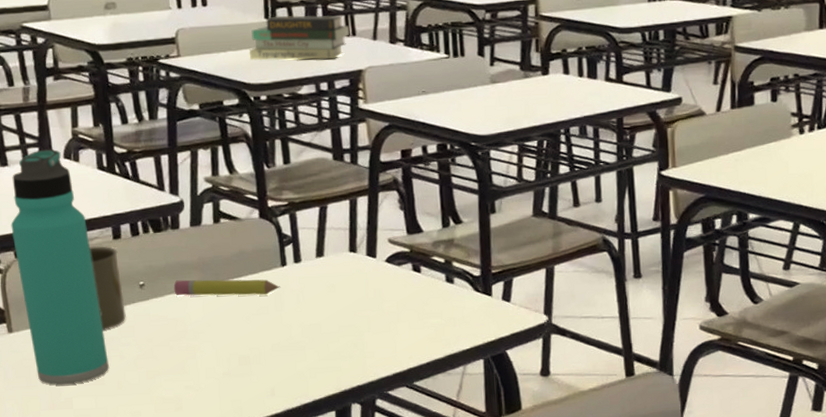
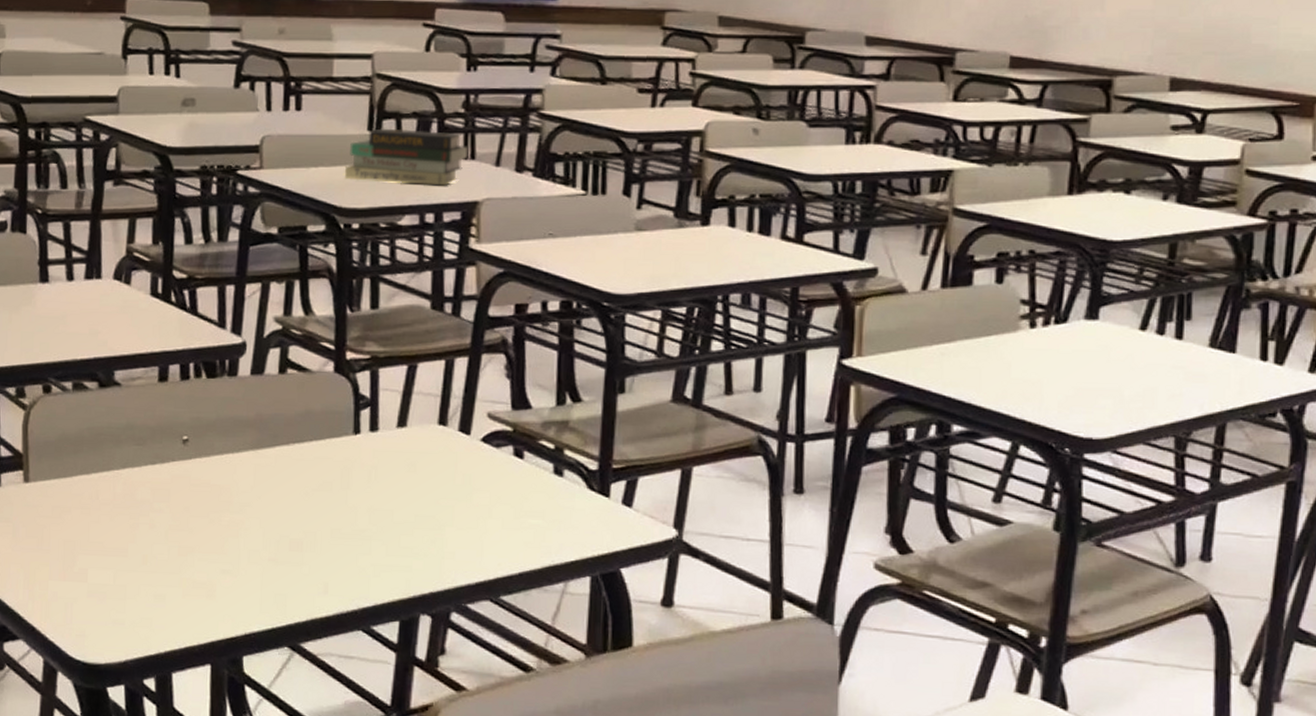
thermos bottle: present [11,149,109,385] -> none [43,266,135,553]
mug: present [89,246,126,330] -> none [129,388,163,490]
pencil: present [173,279,281,296] -> none [222,438,350,467]

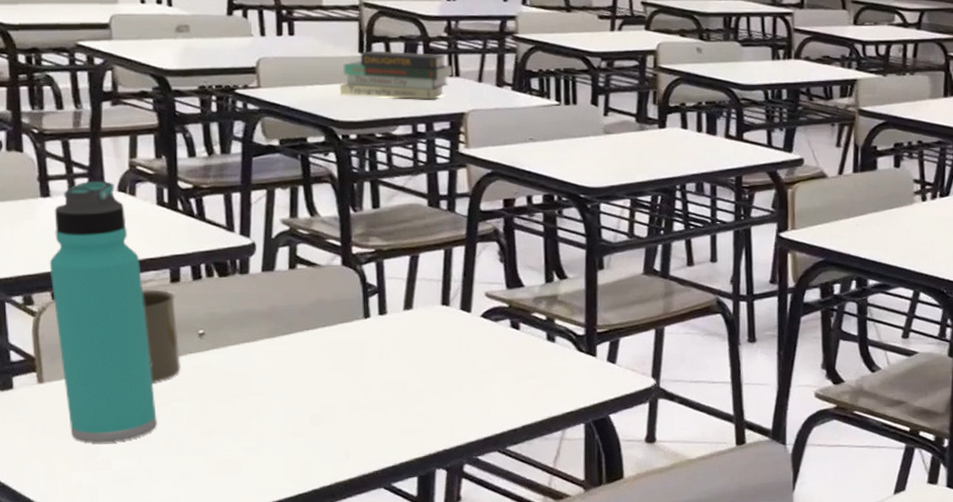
thermos bottle: none [43,266,135,553] -> present [49,180,157,443]
mug: none [129,388,163,490] -> present [141,289,181,382]

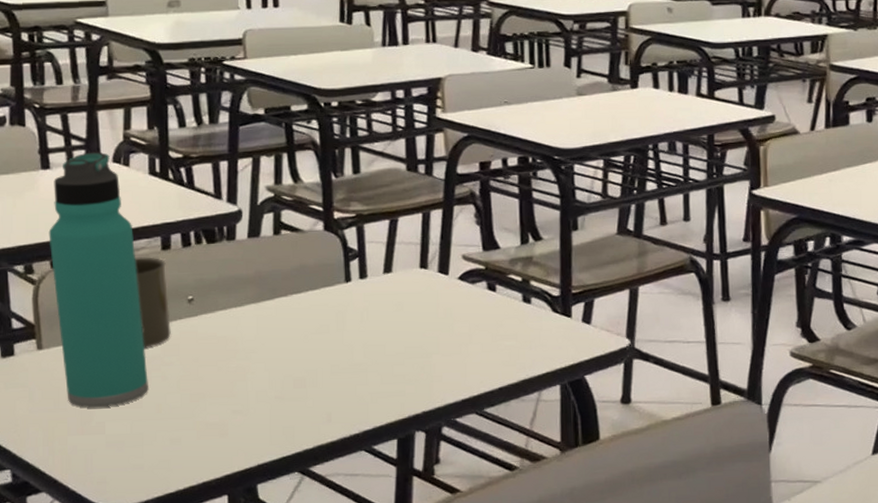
books: present [340,50,452,100] -> none [322,19,429,67]

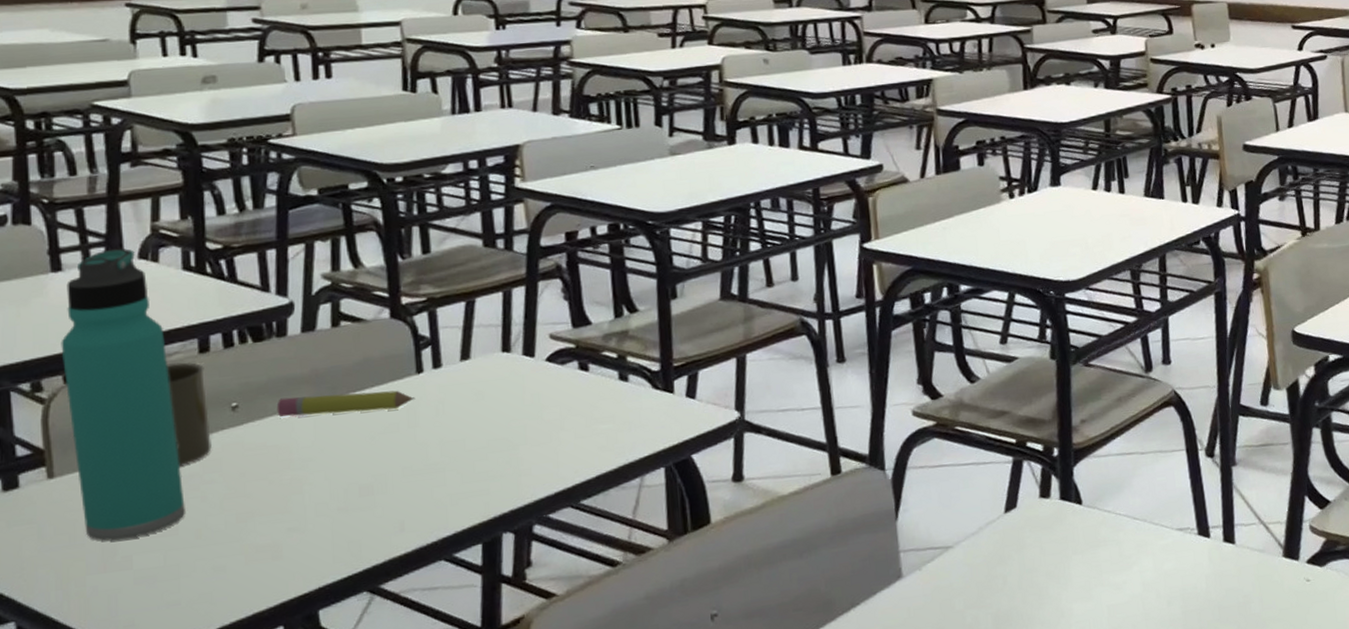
pencil: none [225,295,344,313] -> present [276,390,416,418]

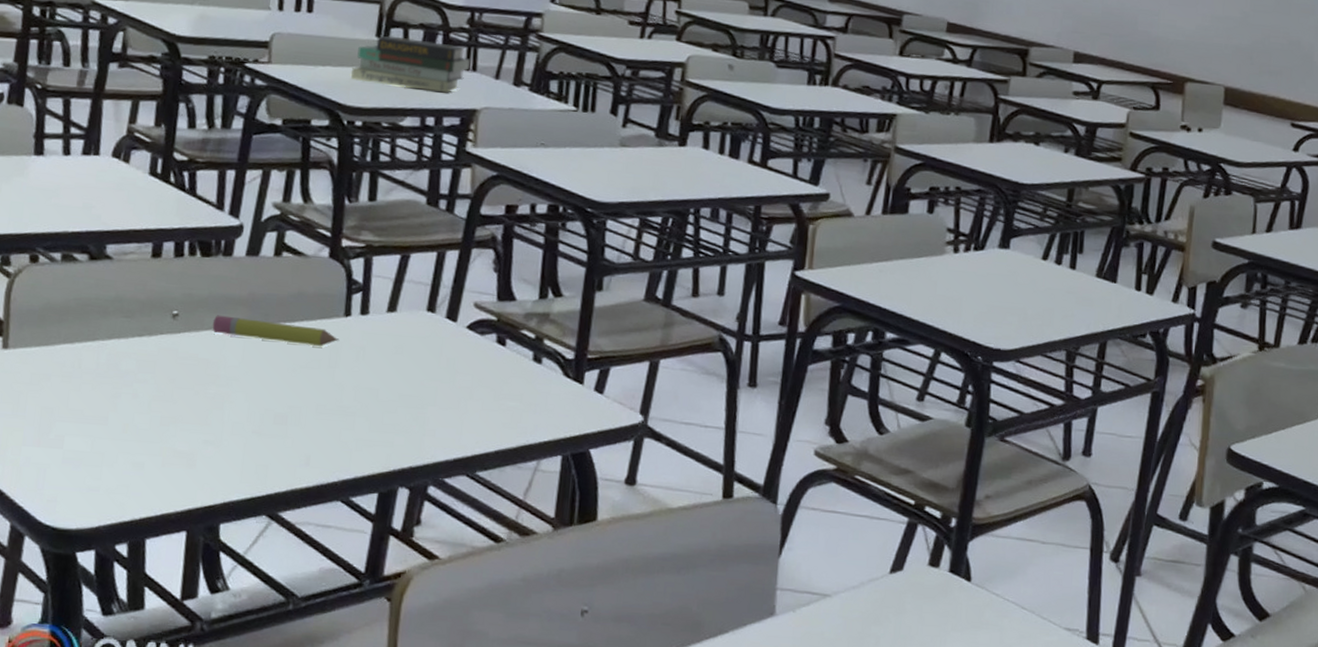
thermos bottle: present [61,248,185,541] -> none [27,142,124,420]
mug: present [166,362,212,466] -> none [117,262,154,360]
books: none [383,85,504,138] -> present [351,35,470,93]

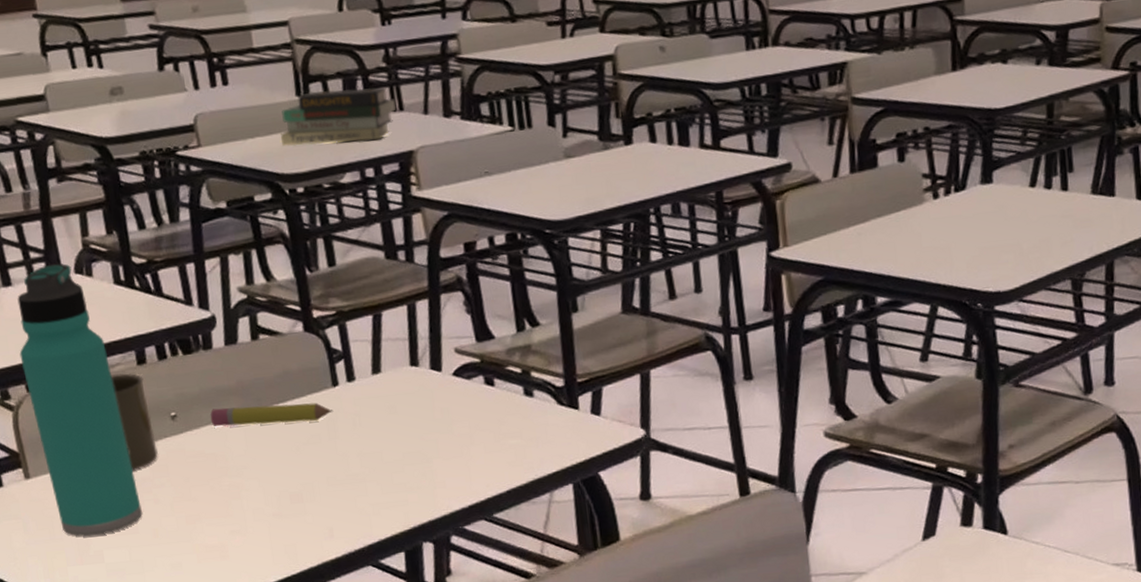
thermos bottle: none [27,142,124,420] -> present [17,263,142,536]
mug: none [117,262,154,360] -> present [110,373,158,470]

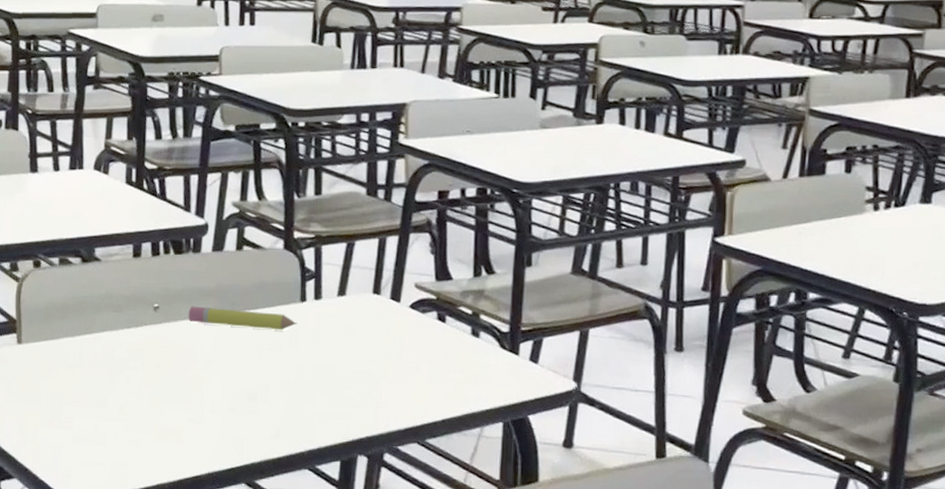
thermos bottle: present [17,263,142,536] -> none [33,158,114,404]
mug: present [110,373,158,470] -> none [107,263,137,350]
books: present [281,87,396,147] -> none [292,40,397,90]

